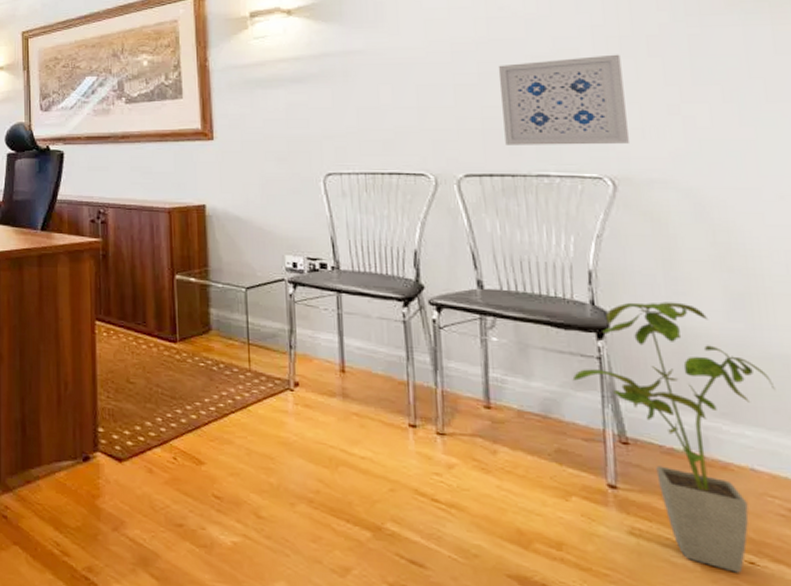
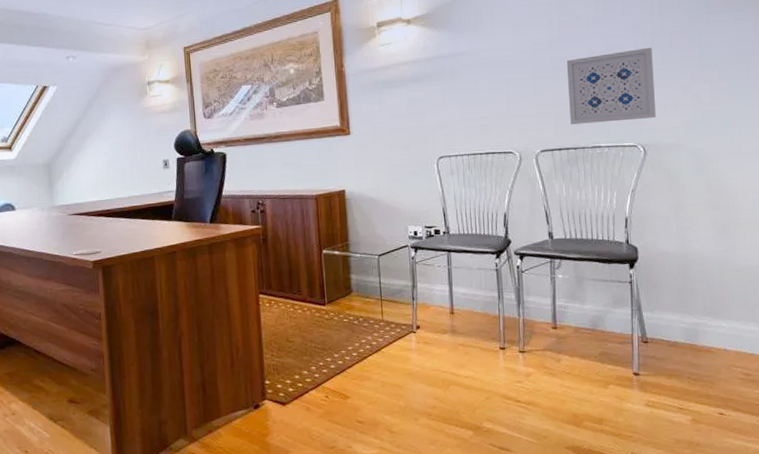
house plant: present [572,302,776,573] -> none [612,235,742,422]

